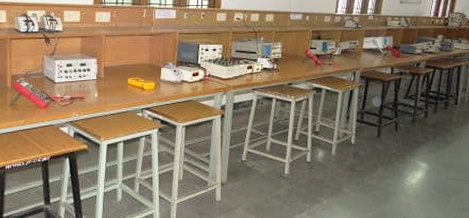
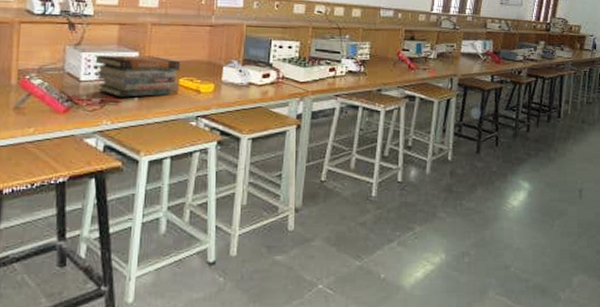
book stack: none [64,61,129,95] -> present [94,55,181,98]

